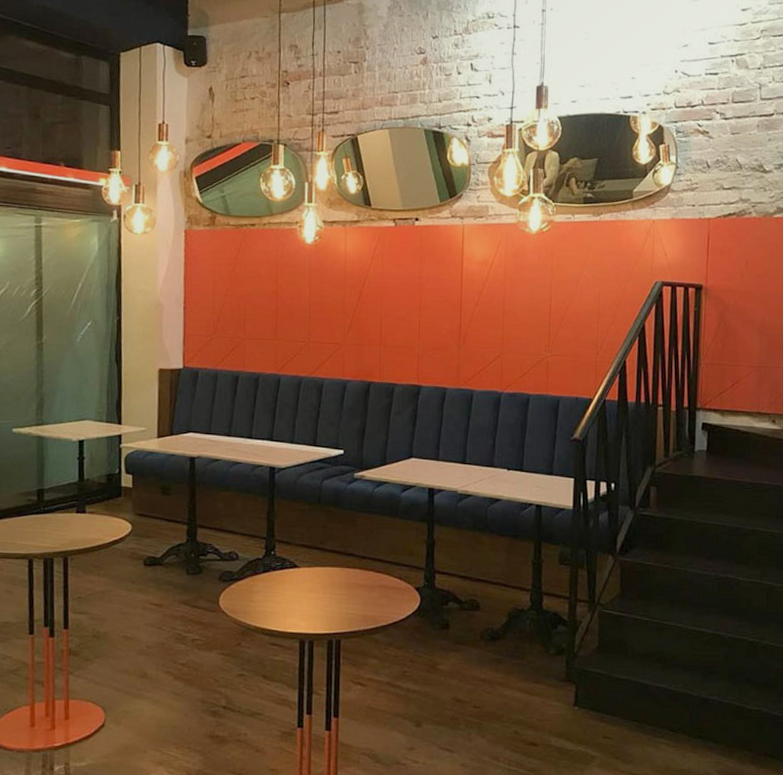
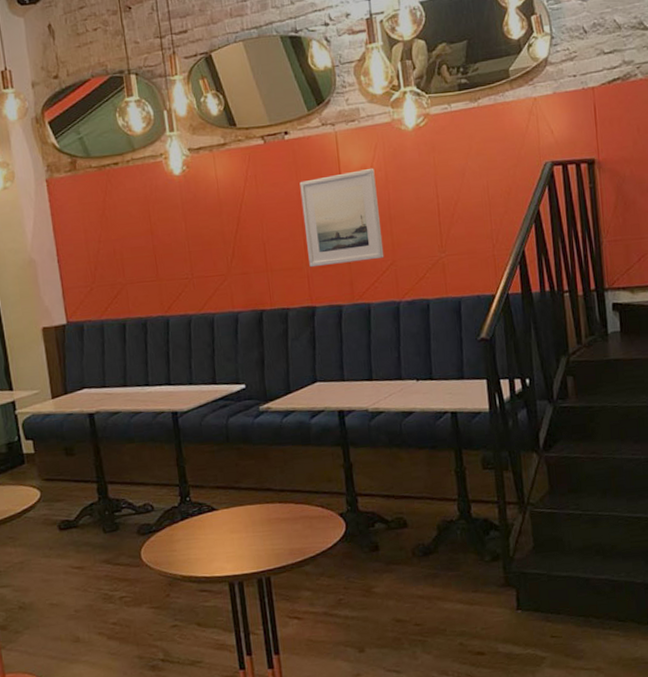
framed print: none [421,264,495,350] -> present [299,169,384,268]

